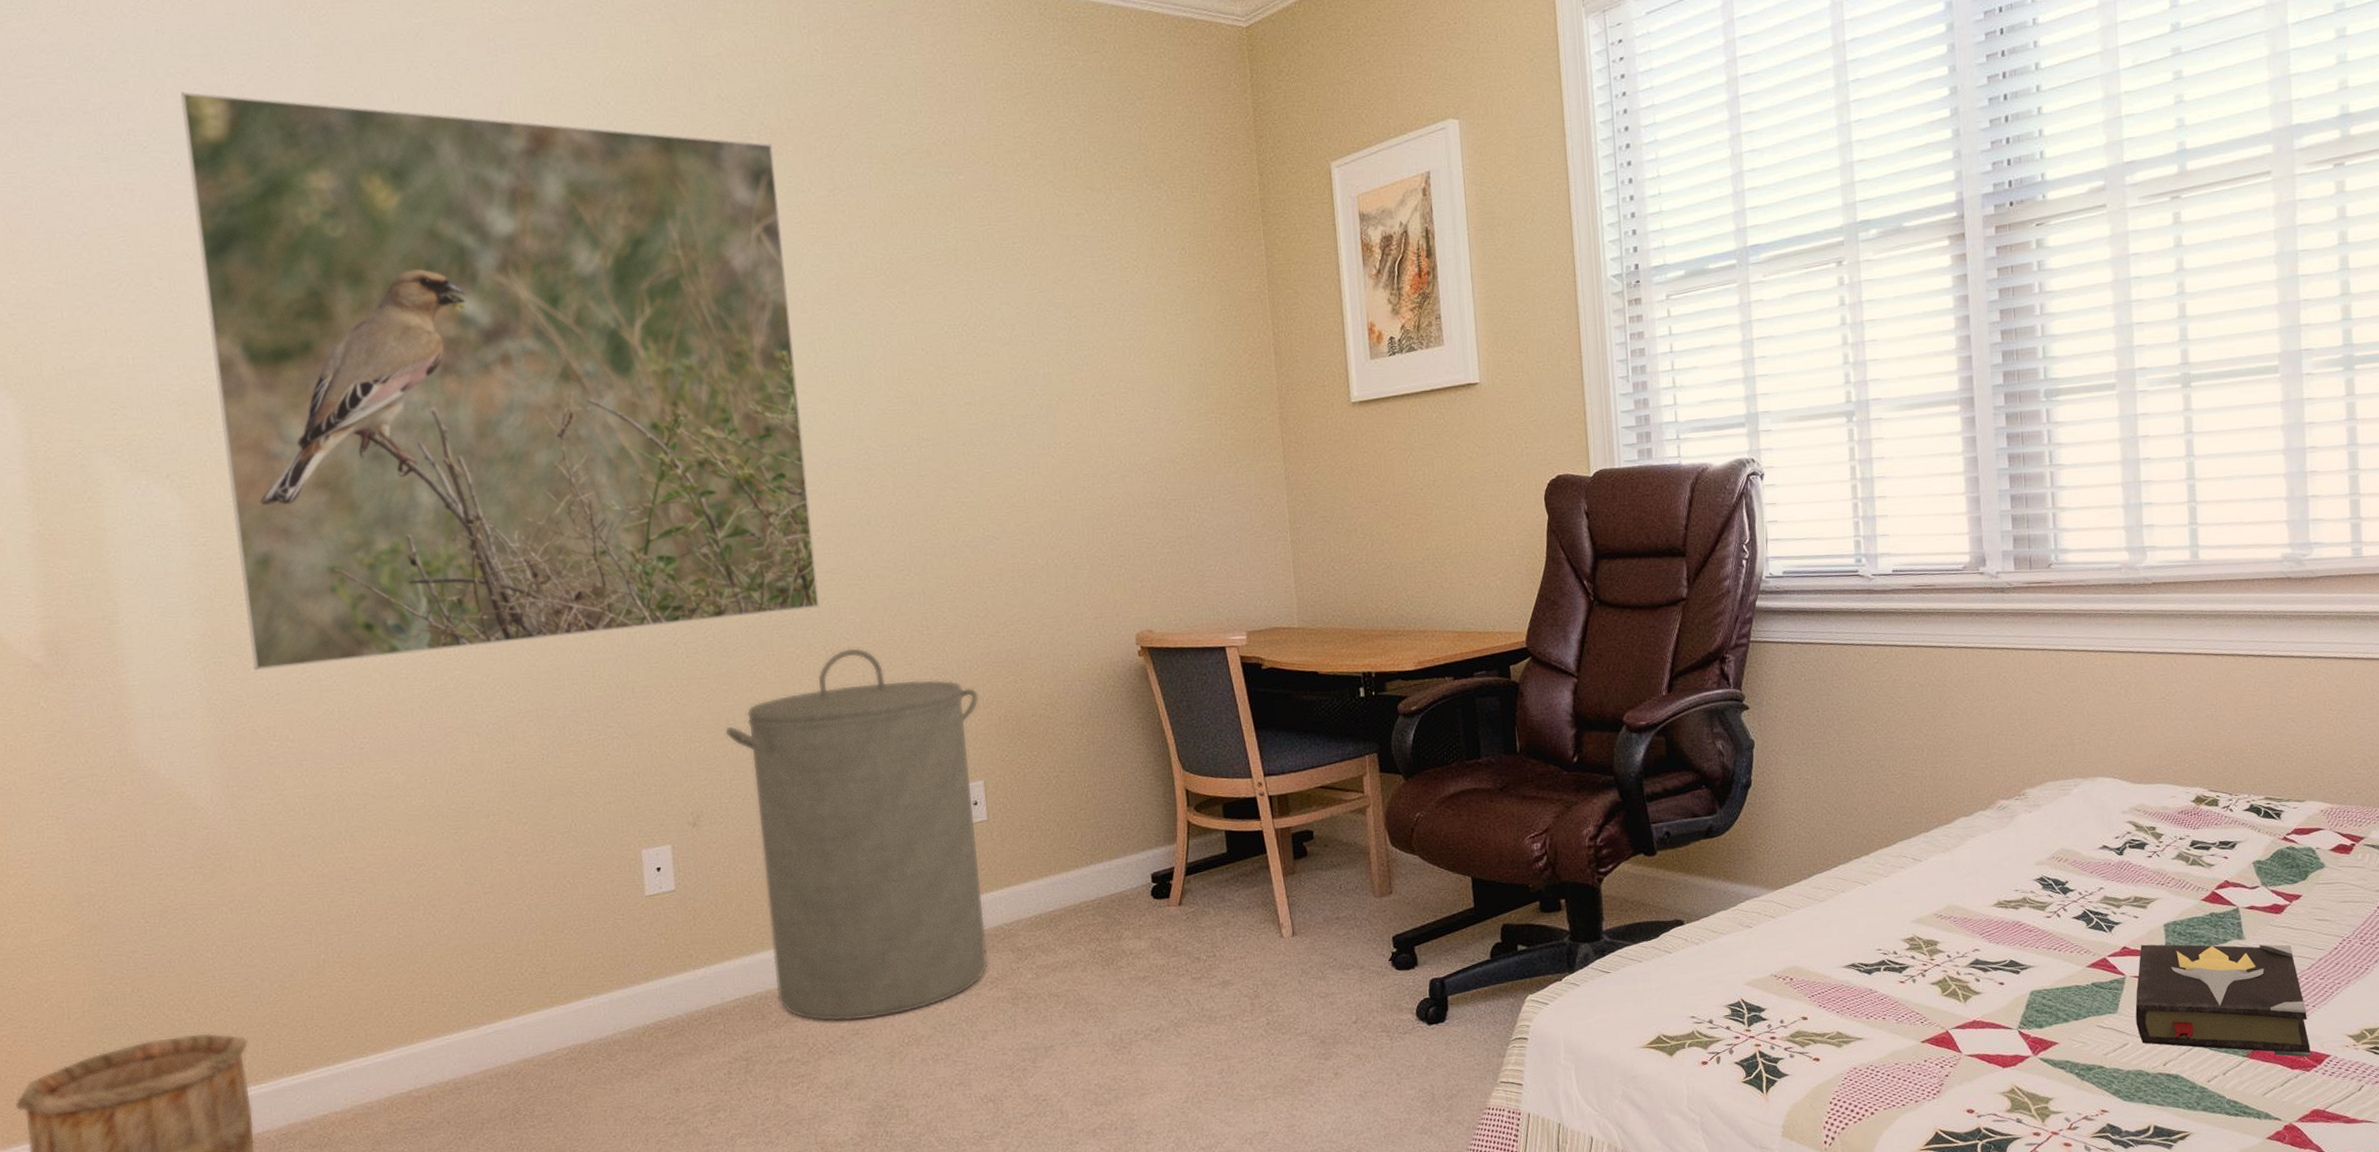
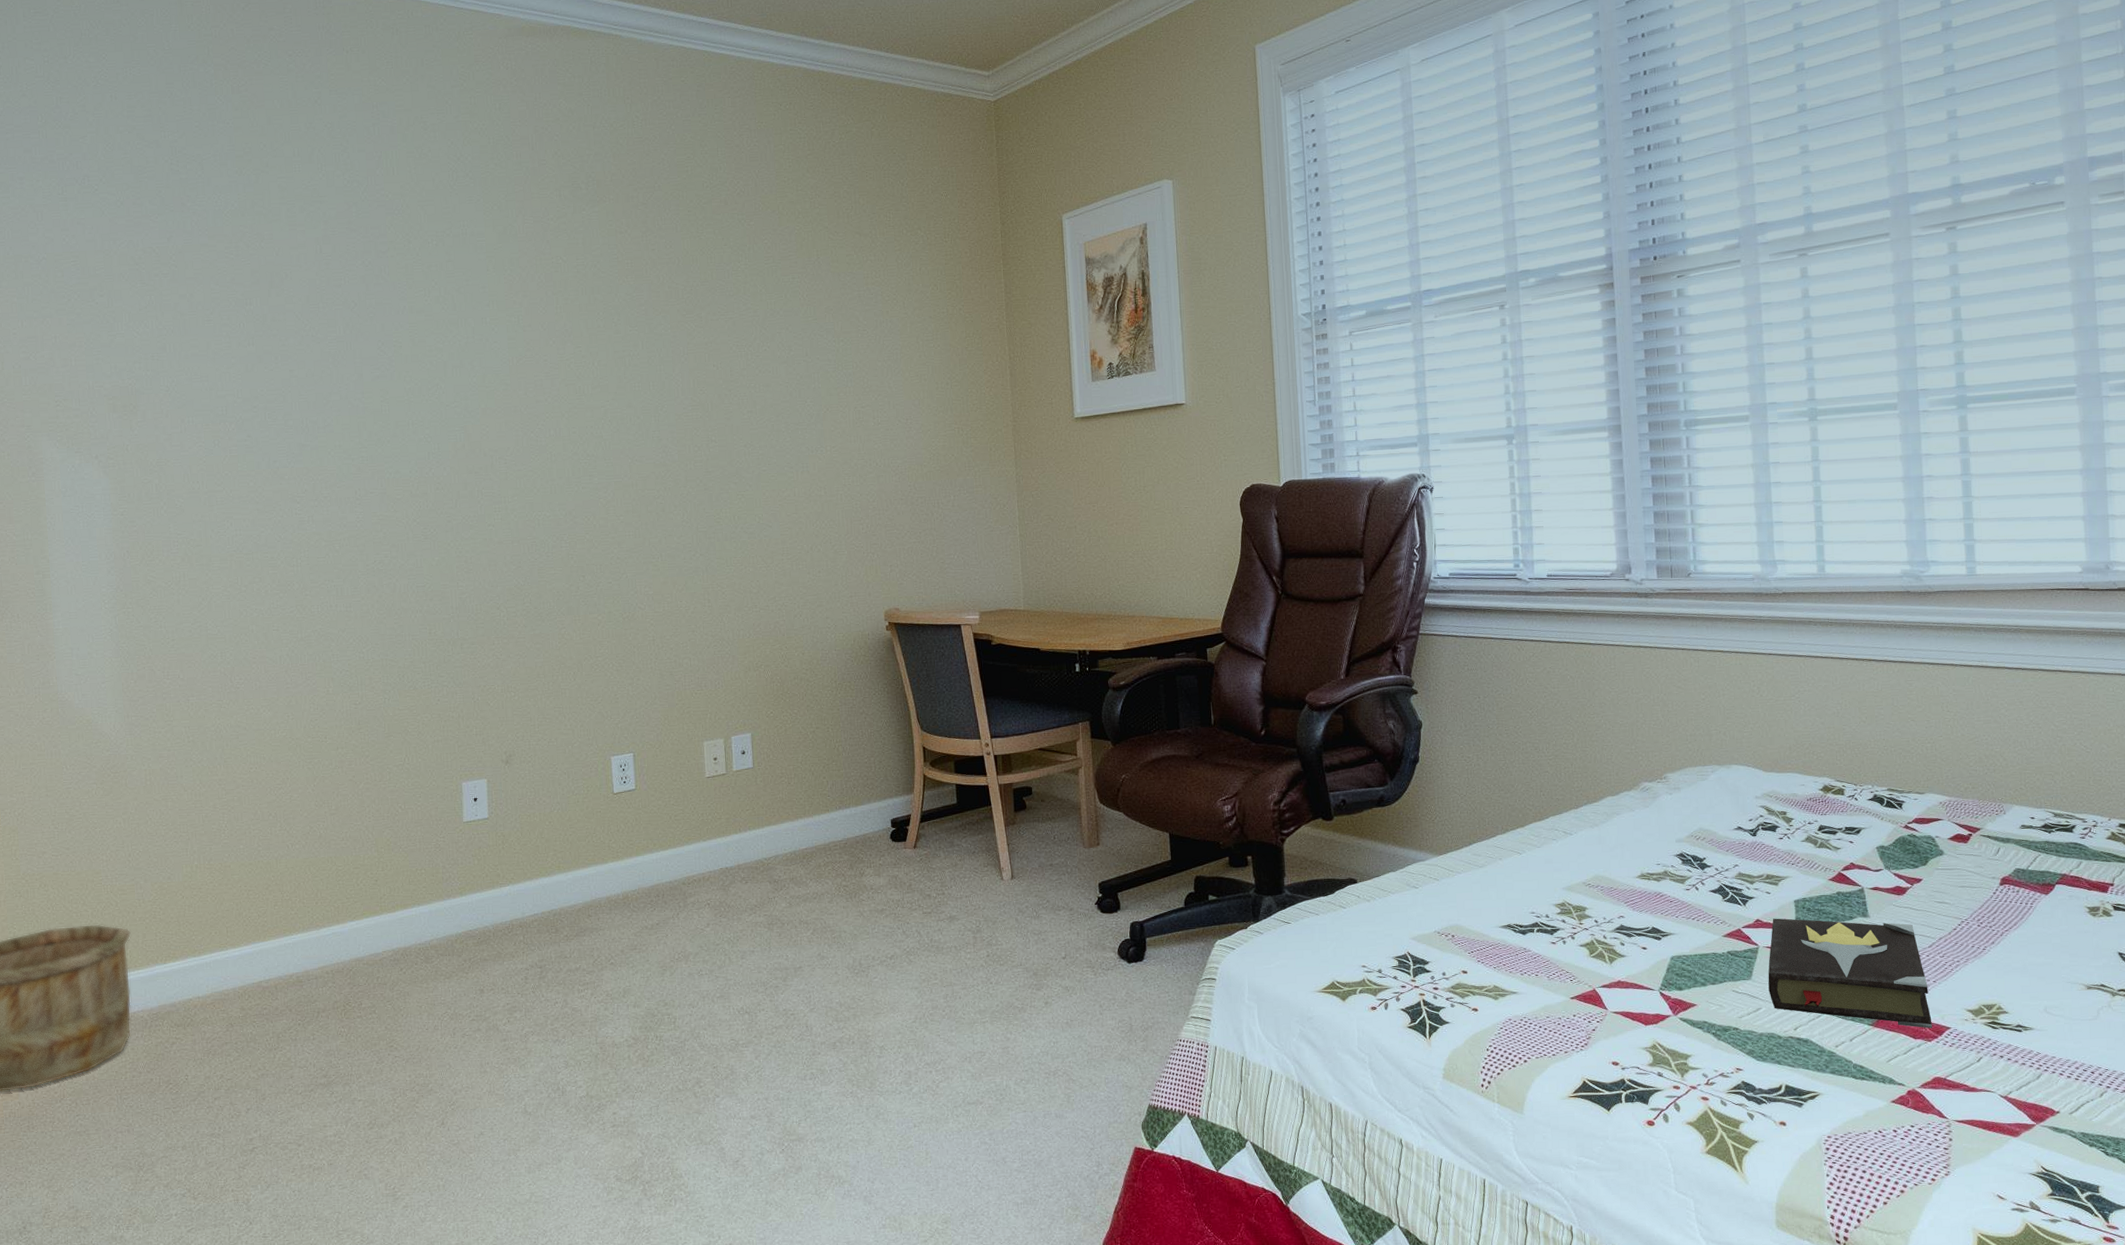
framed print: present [180,92,820,671] -> none [126,145,620,620]
laundry hamper: present [725,648,989,1021] -> none [536,616,750,937]

